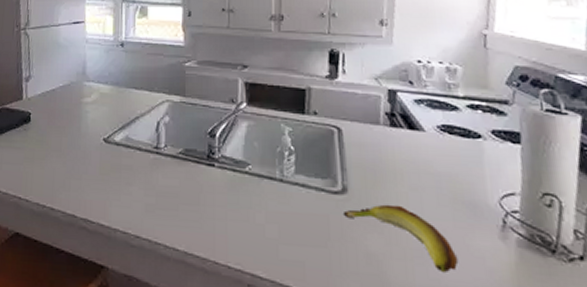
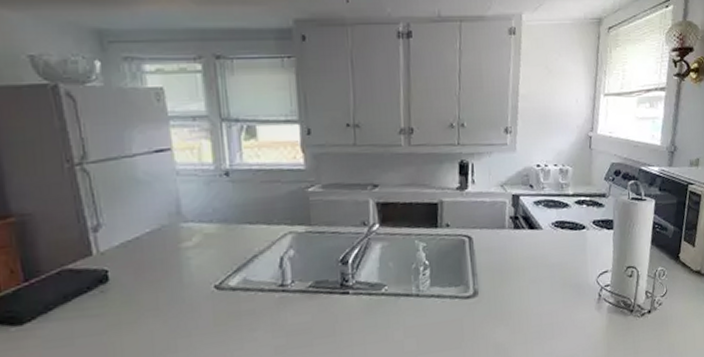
banana: present [342,204,459,272] -> none [474,297,566,346]

